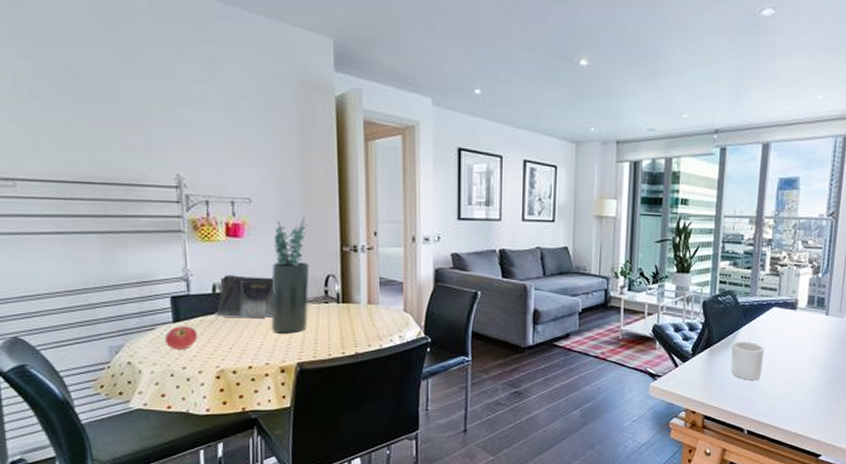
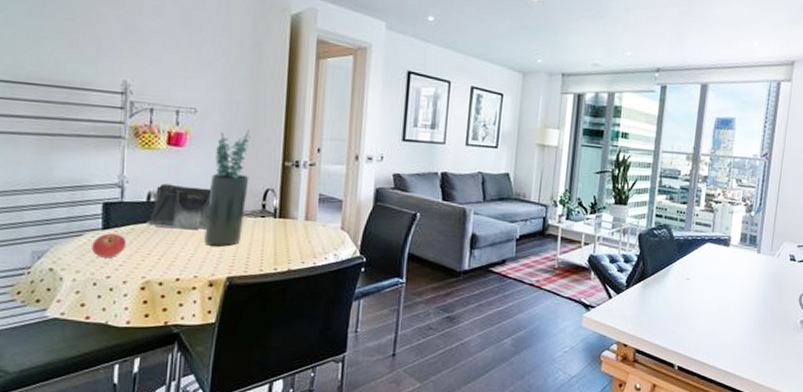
mug: present [730,341,765,380] -> none [663,275,697,315]

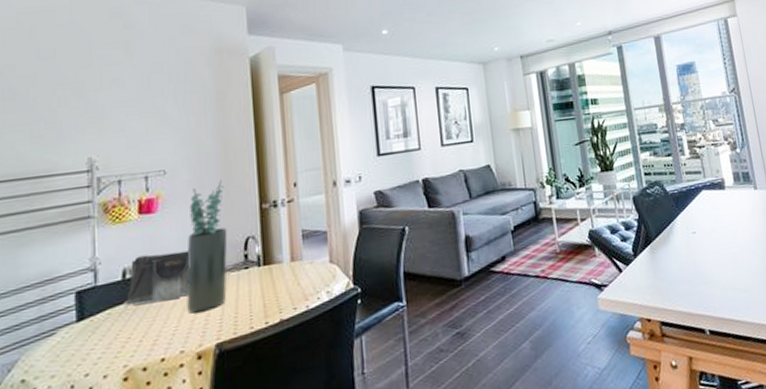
fruit: present [92,233,127,258] -> none [67,323,104,355]

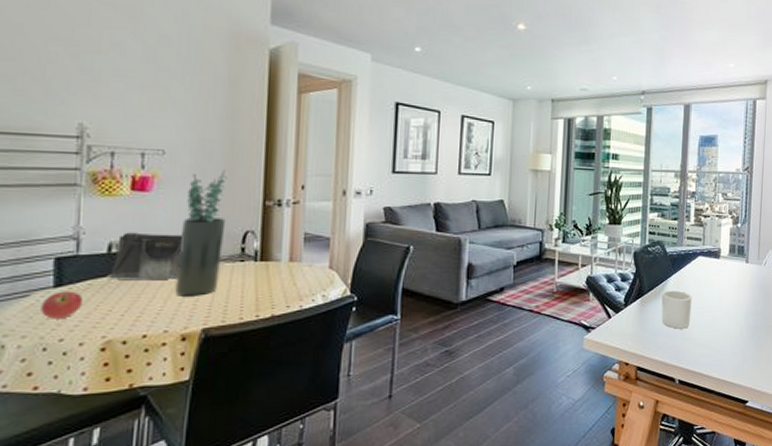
fruit: none [67,323,104,355] -> present [41,291,84,319]
mug: none [671,230,708,274] -> present [661,290,692,329]

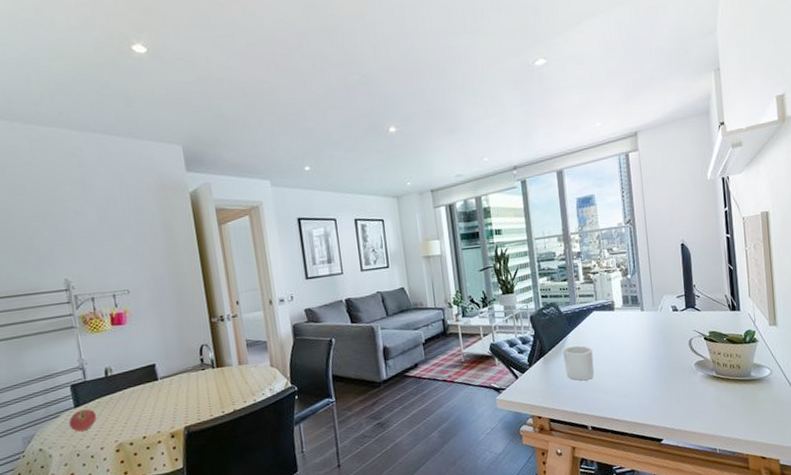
saddlebag: present [106,232,182,281] -> none [108,355,159,397]
vase: present [175,169,227,296] -> none [152,298,190,404]

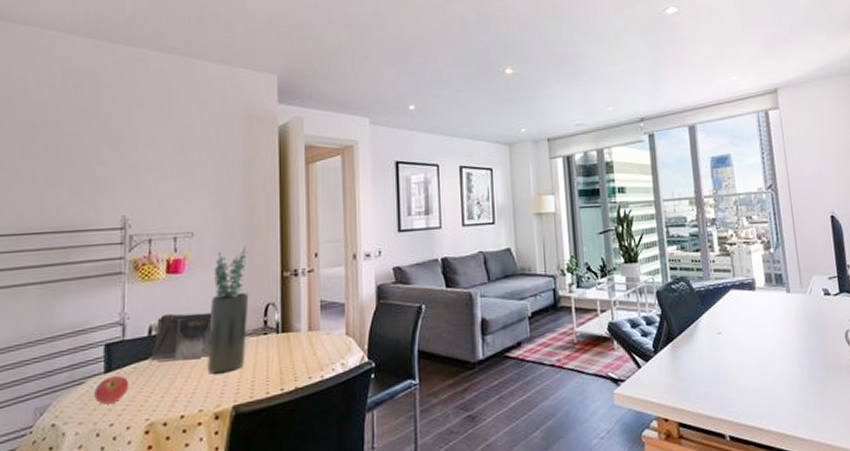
saddlebag: none [108,355,159,397] -> present [148,312,211,362]
vase: none [152,298,190,404] -> present [207,245,249,374]
mug: present [563,345,595,381] -> none [694,330,733,376]

